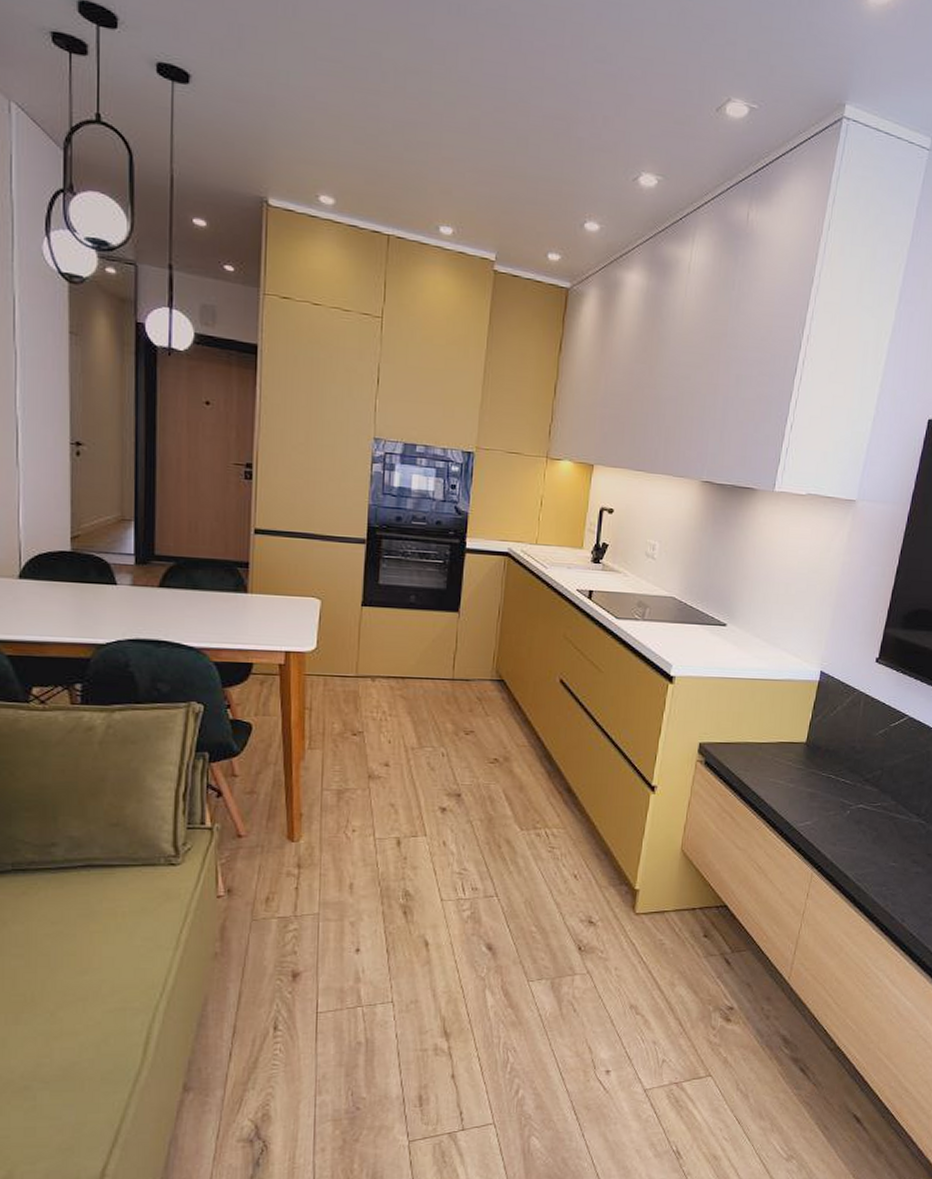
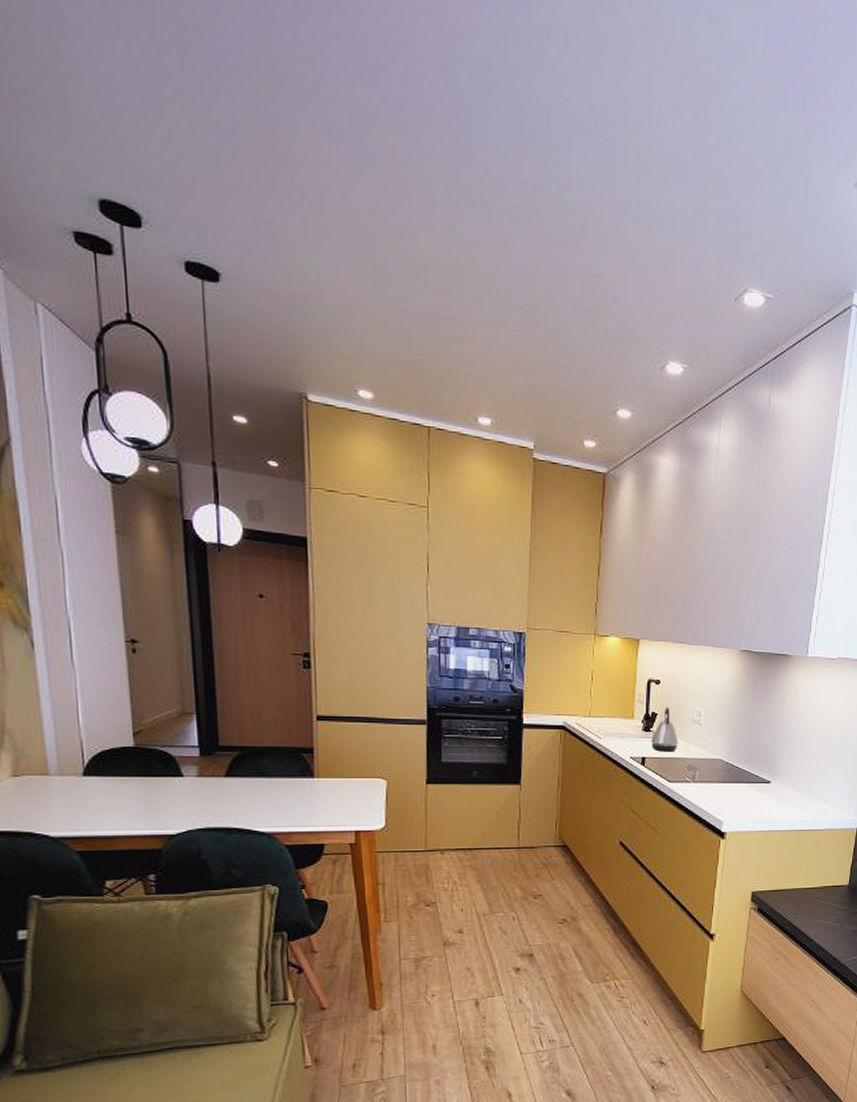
kettle: none [600,538,630,587] -> present [651,707,679,752]

